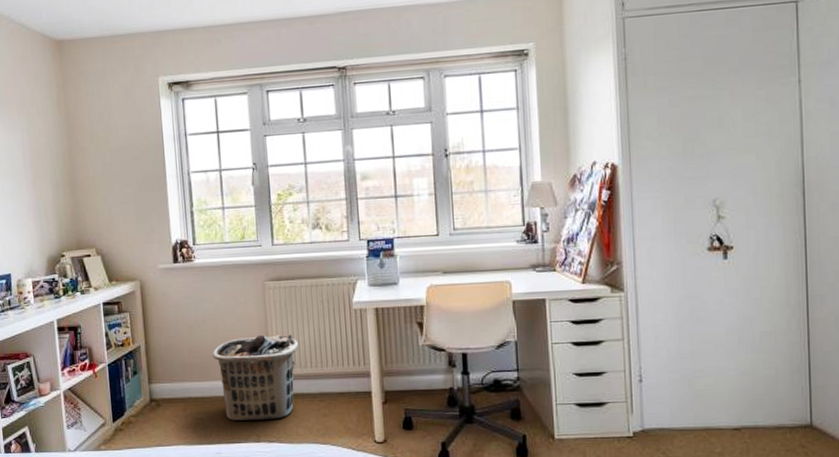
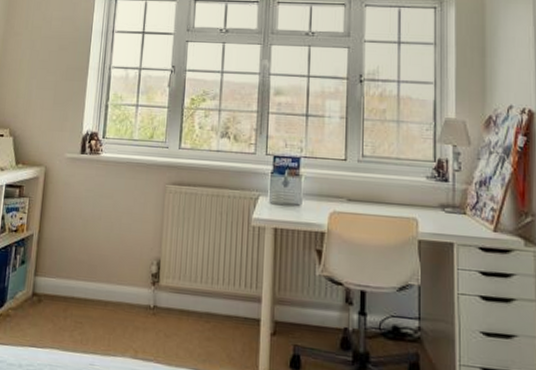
clothes hamper: present [212,334,299,421] -> none [102,239,192,335]

